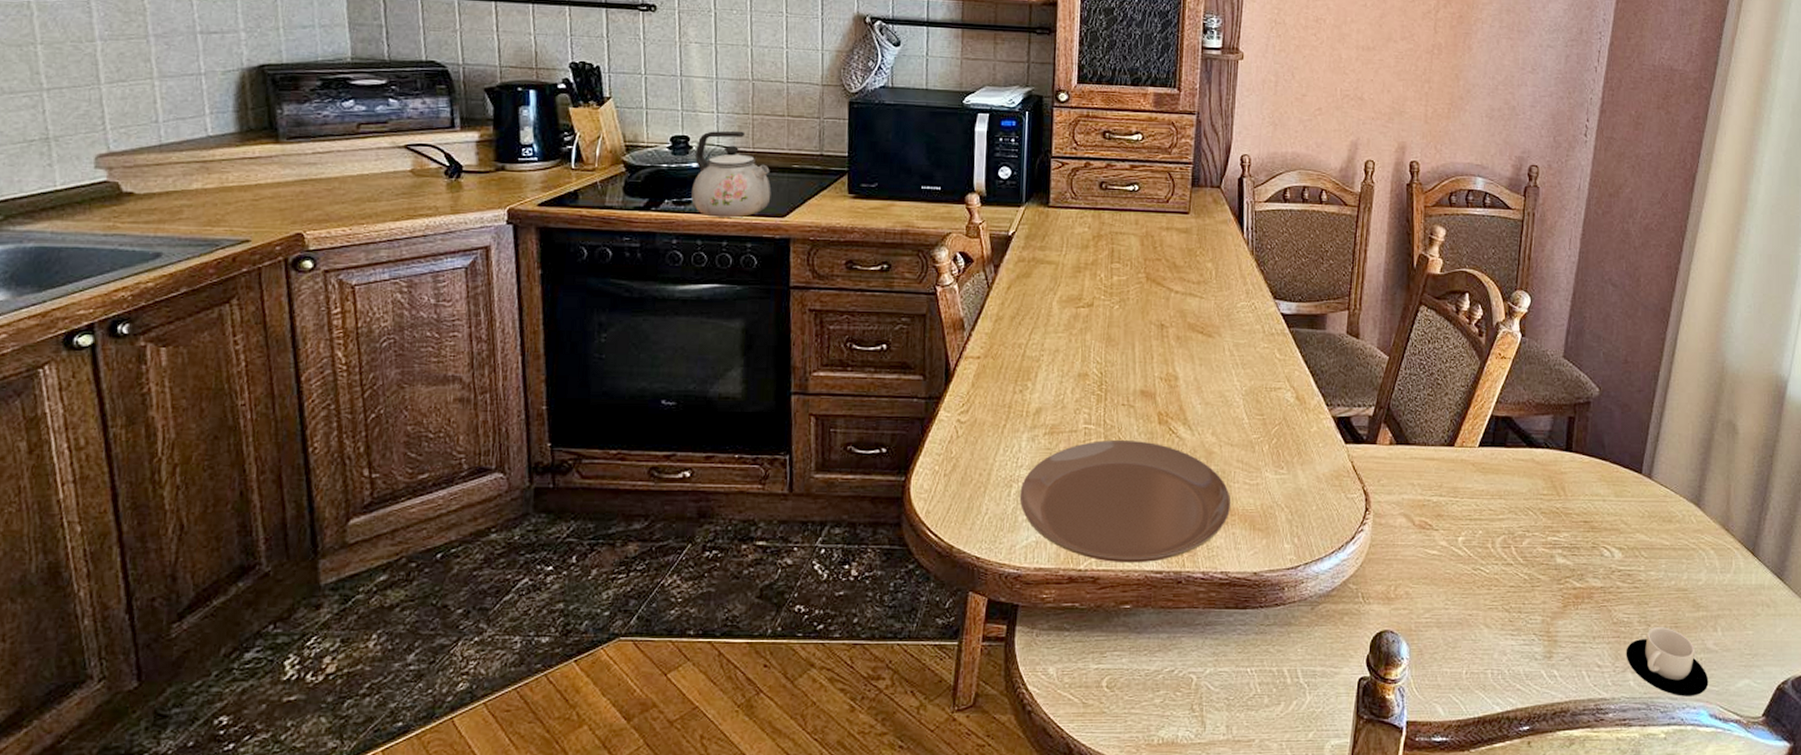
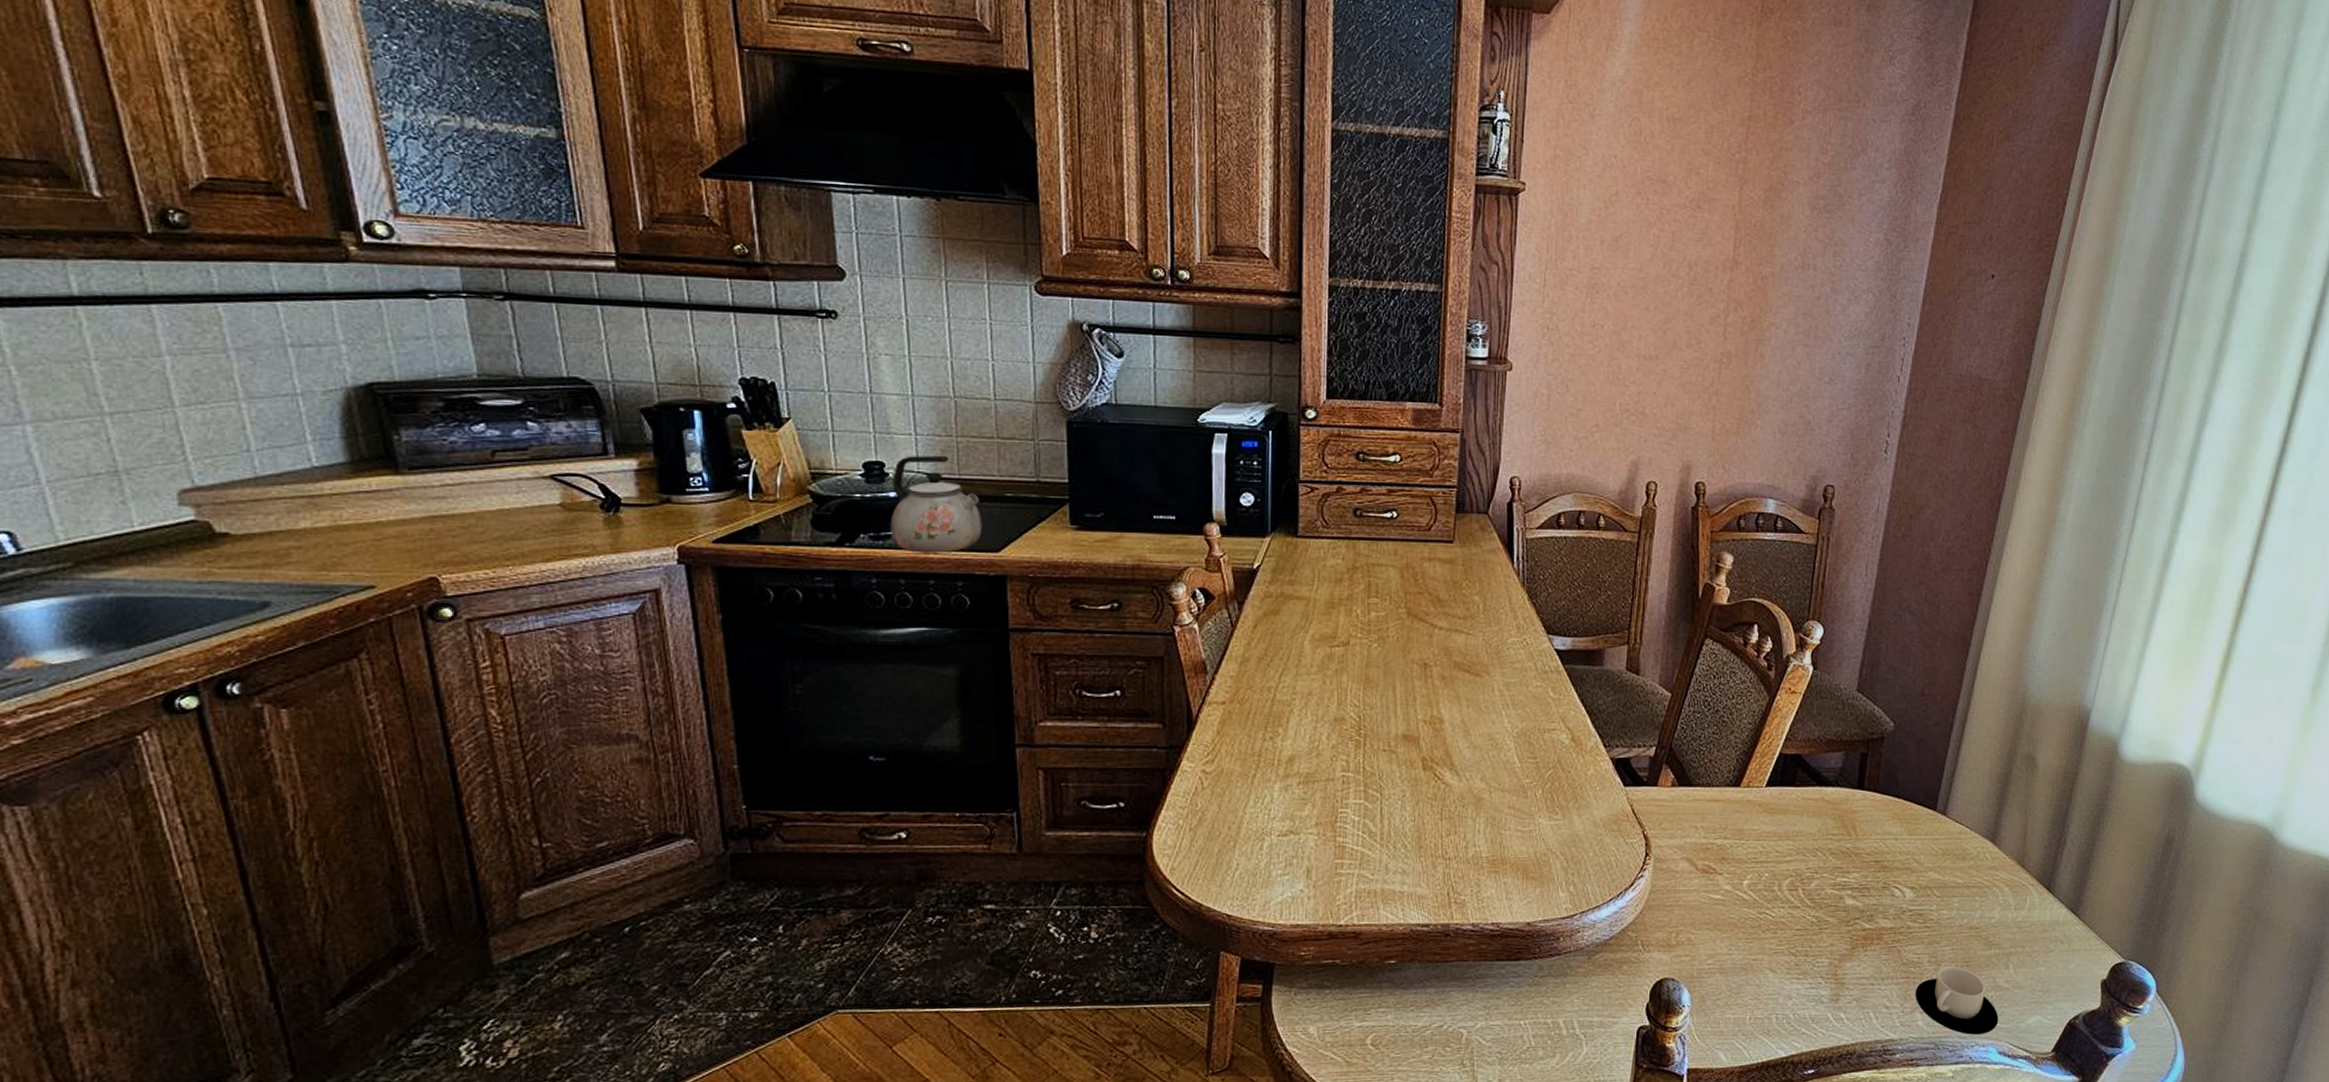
plate: present [1019,439,1231,563] -> none [1273,787,1502,917]

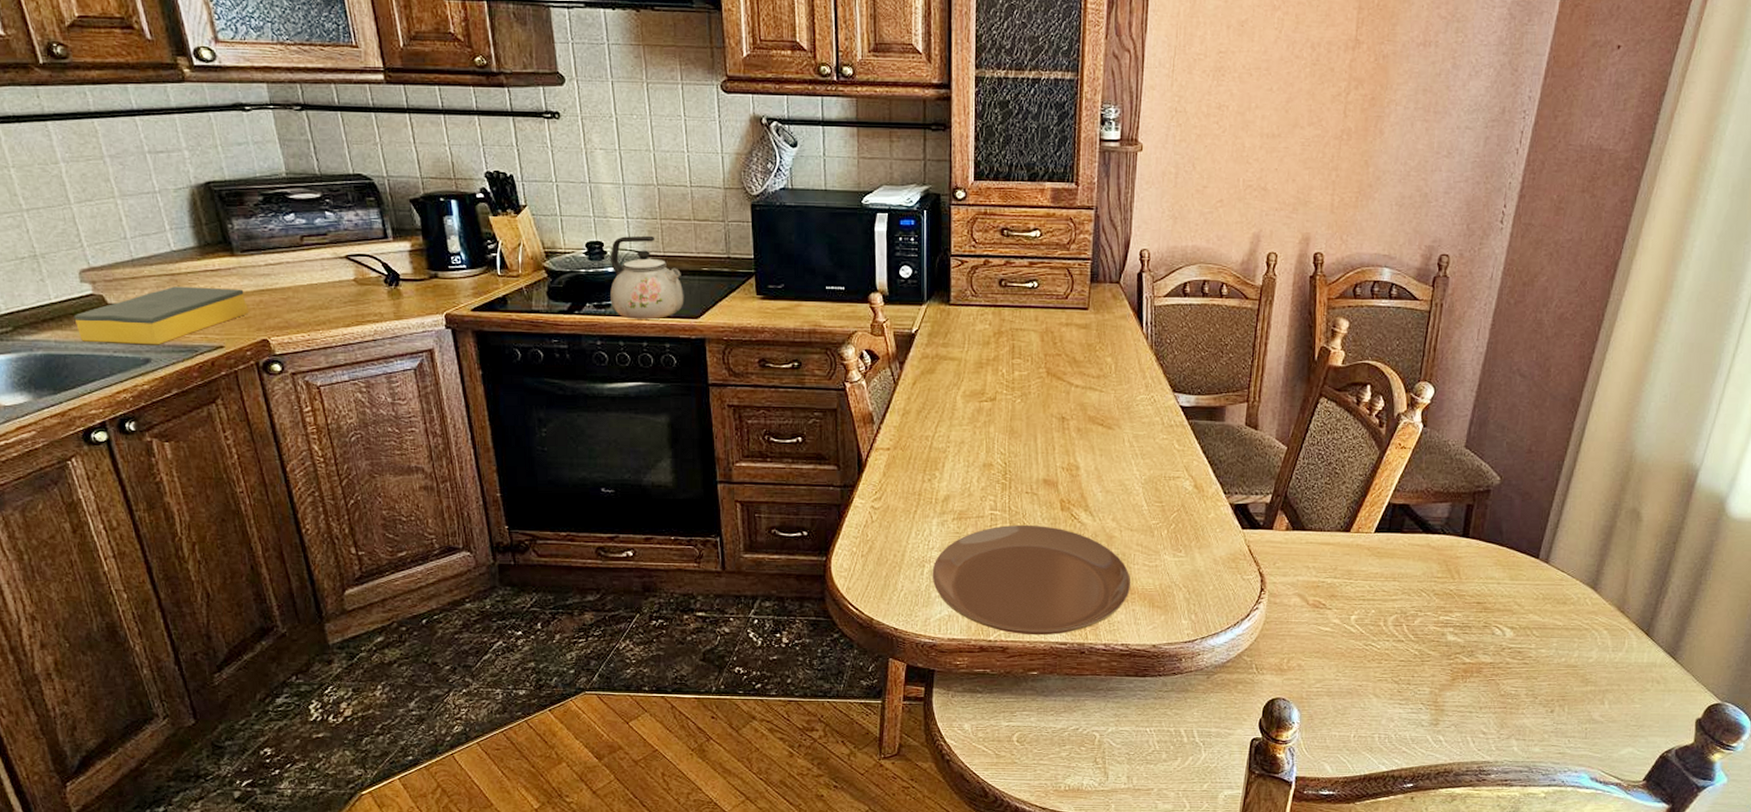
sponge: none [165,511,415,585] -> present [74,286,250,345]
plate: none [1273,787,1502,917] -> present [932,524,1131,636]
cup: present [1915,965,1999,1035] -> none [1511,698,1592,762]

